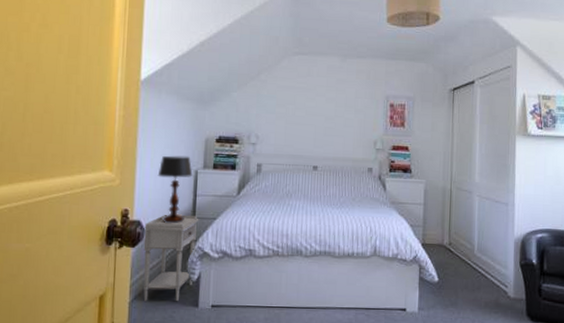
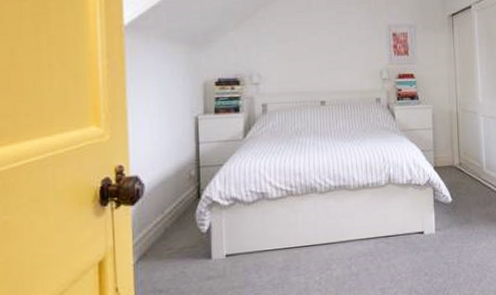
nightstand: present [143,215,199,302] -> none [142,163,204,261]
table lamp: present [157,155,193,223] -> none [153,102,193,175]

